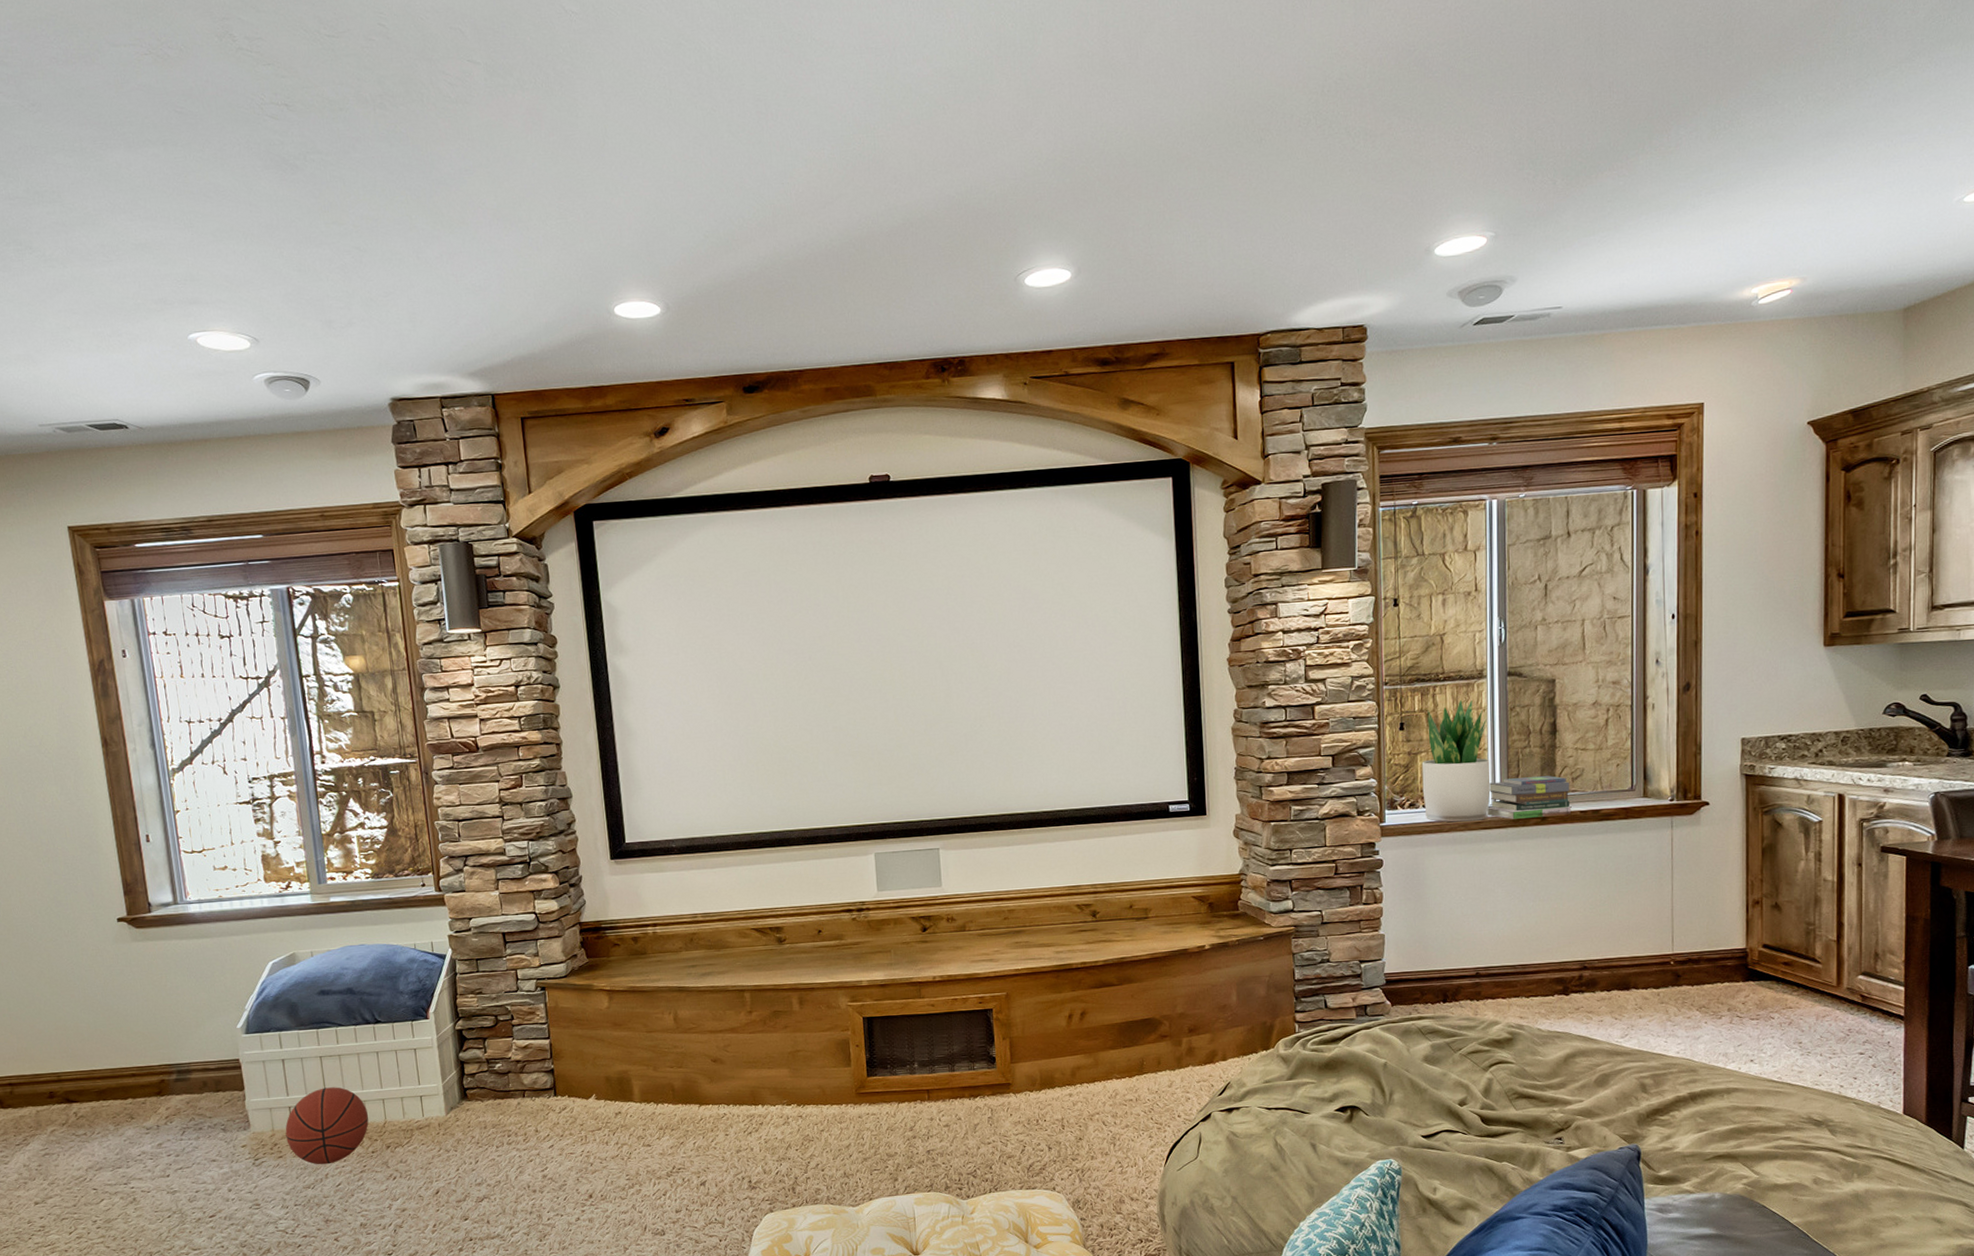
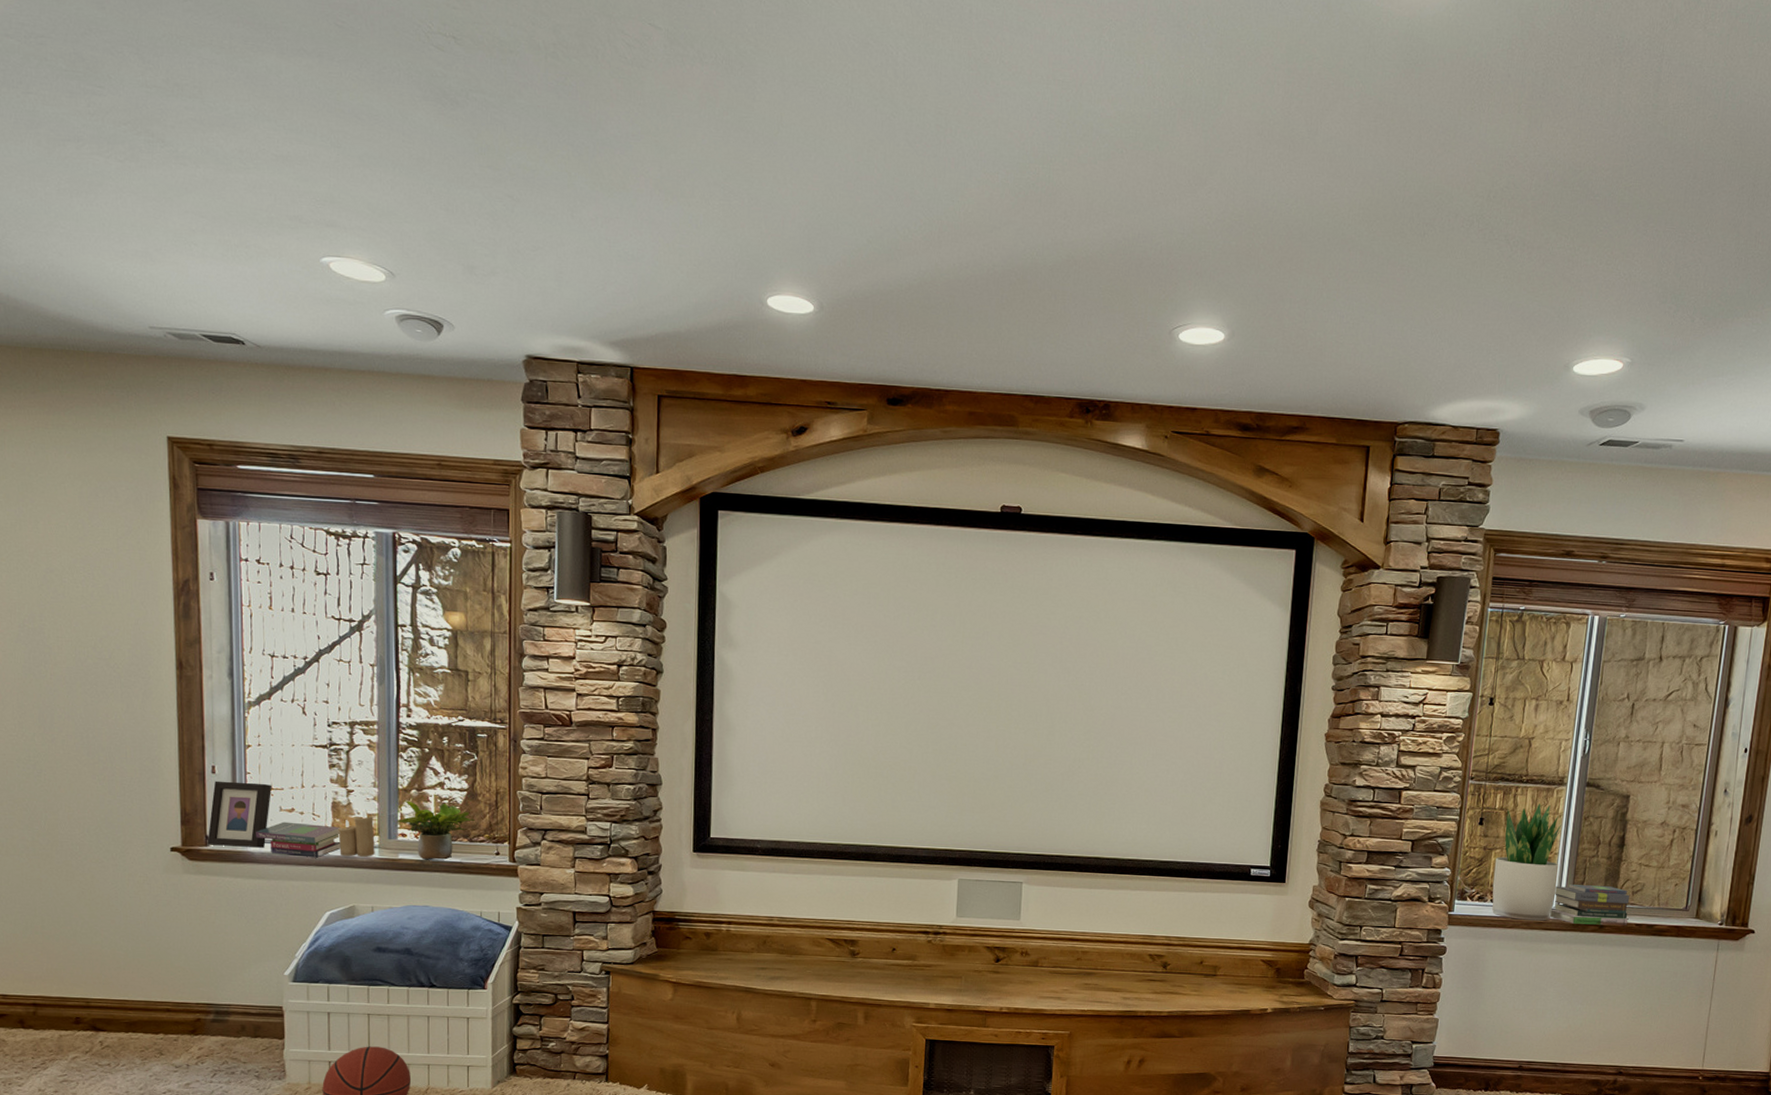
picture frame: none [149,845,205,912] -> present [207,780,271,848]
books: none [194,878,275,912] -> present [256,821,341,858]
candle: none [270,859,308,907] -> present [338,810,375,858]
potted plant: none [324,842,398,900] -> present [397,800,475,860]

